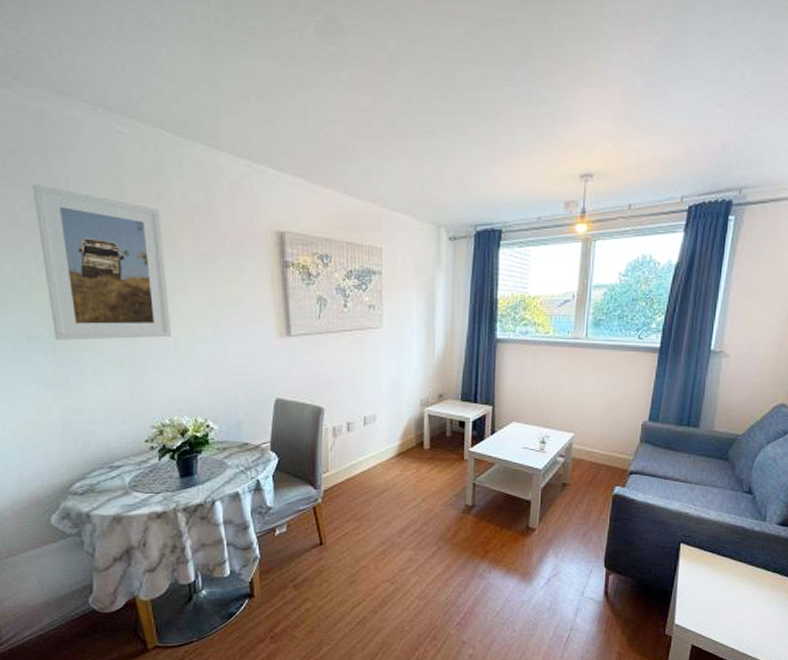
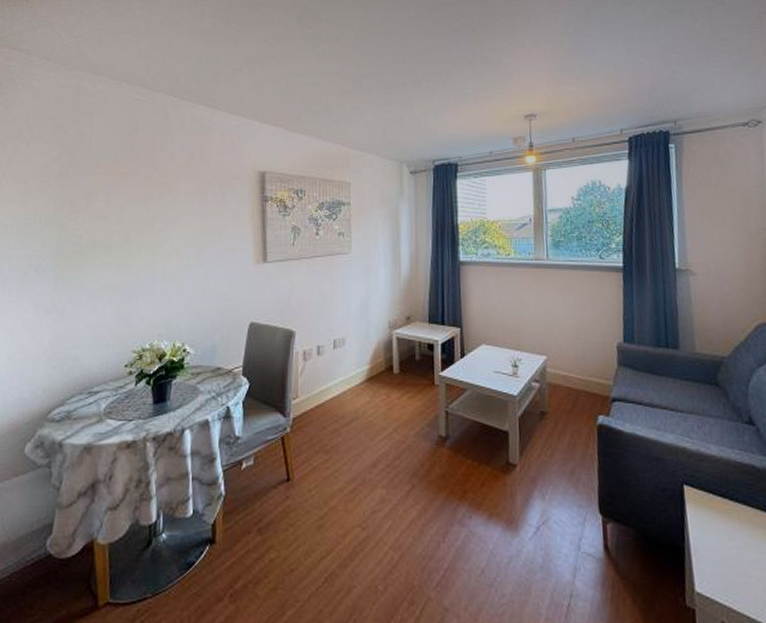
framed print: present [32,185,172,340] -> none [59,142,163,270]

